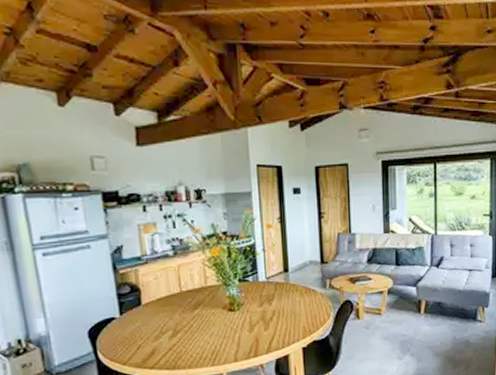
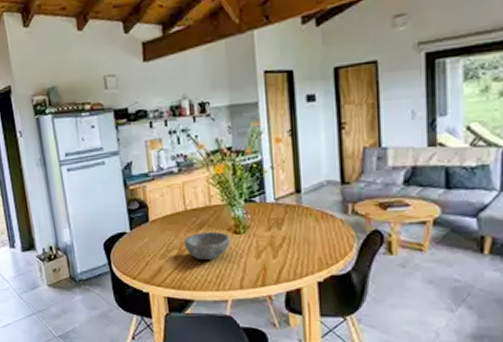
bowl: none [179,310,225,338] -> present [184,232,230,260]

